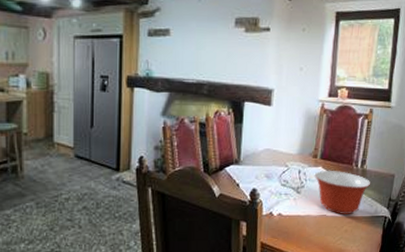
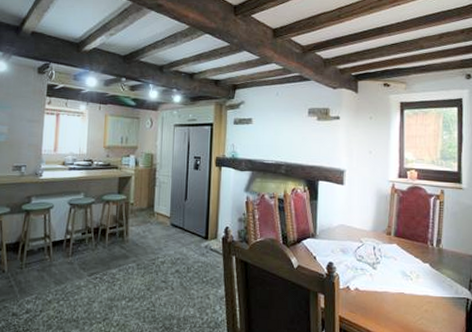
mixing bowl: present [314,171,371,214] -> none [389,248,449,293]

